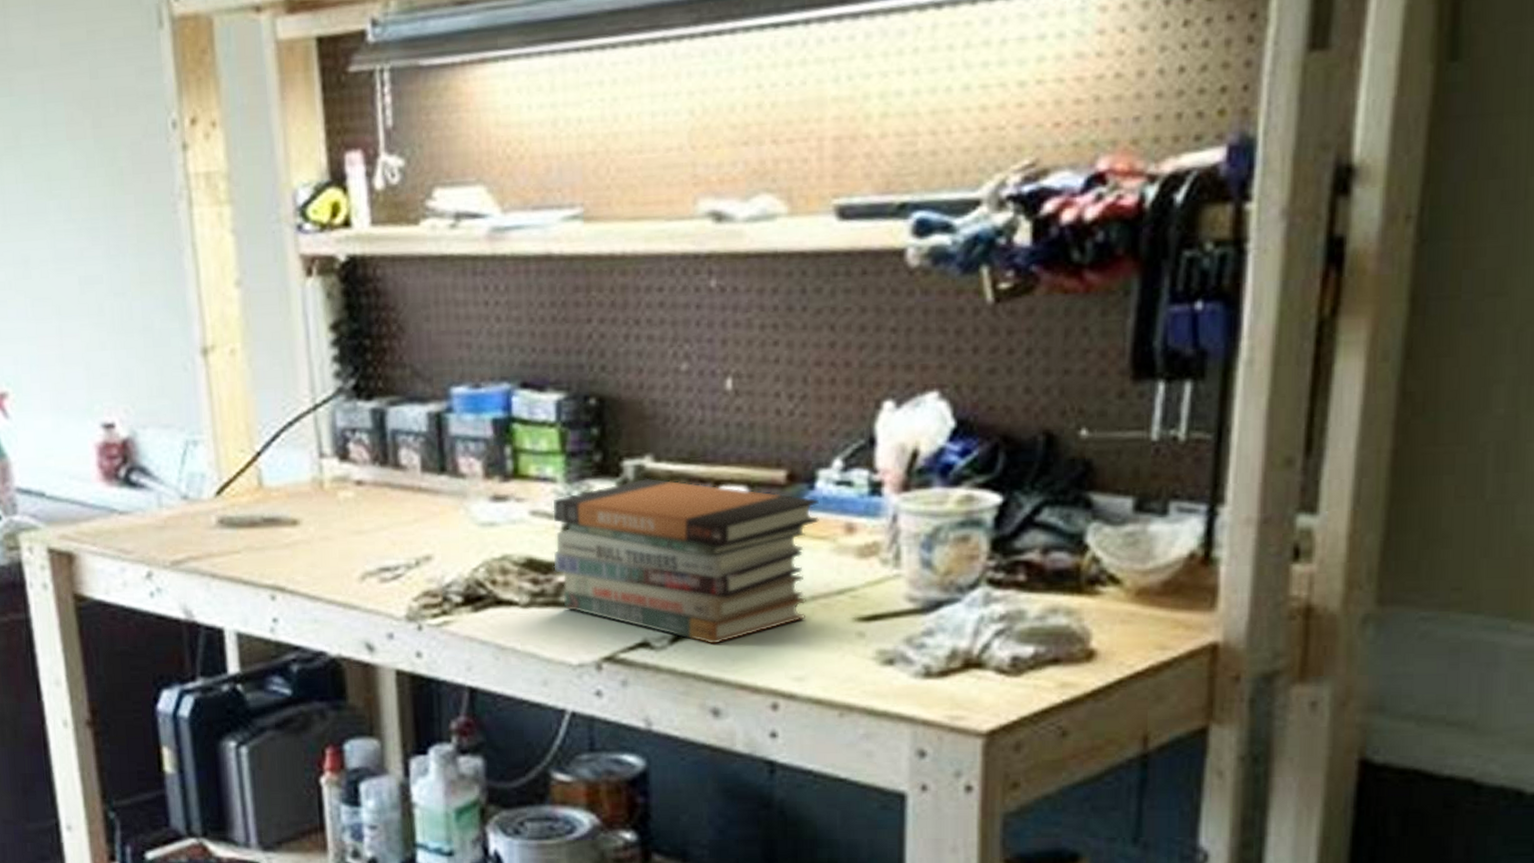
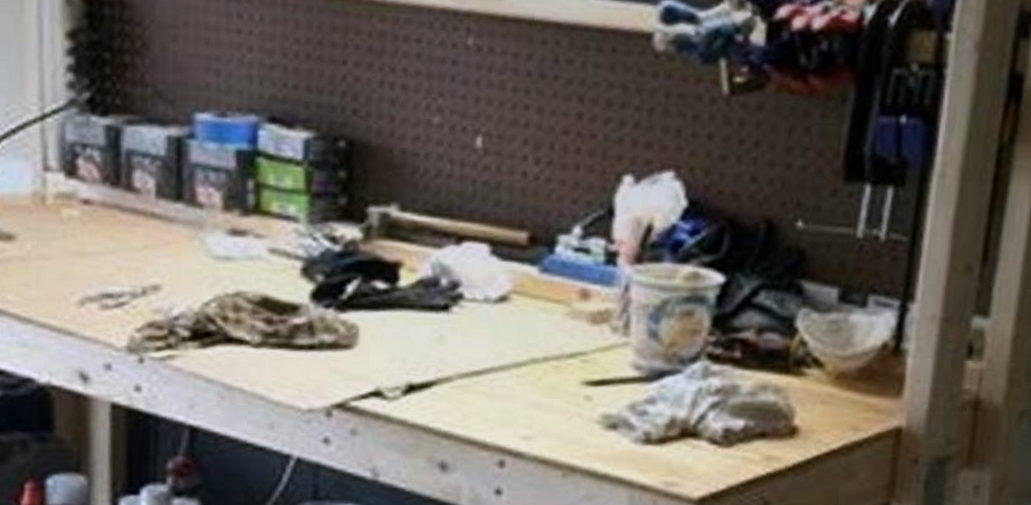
book stack: present [553,477,819,644] -> none [289,226,557,398]

